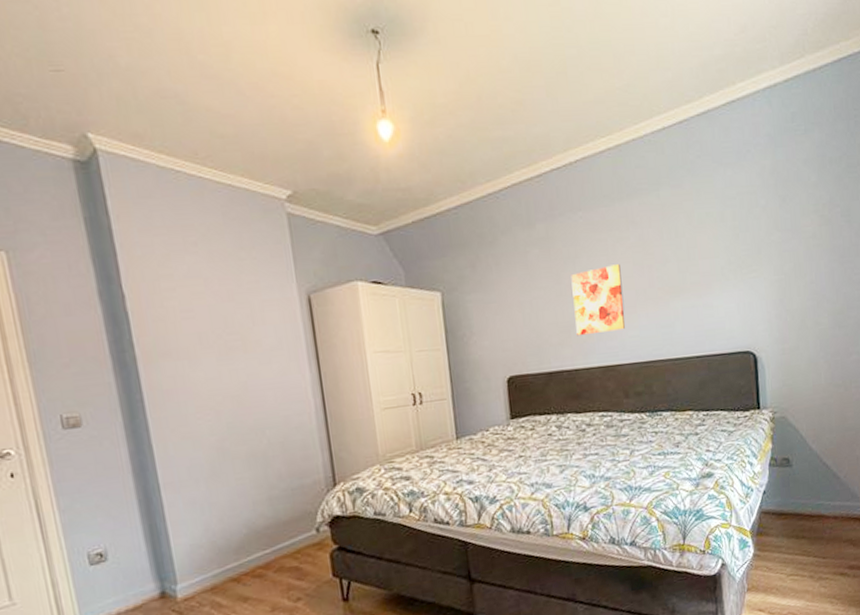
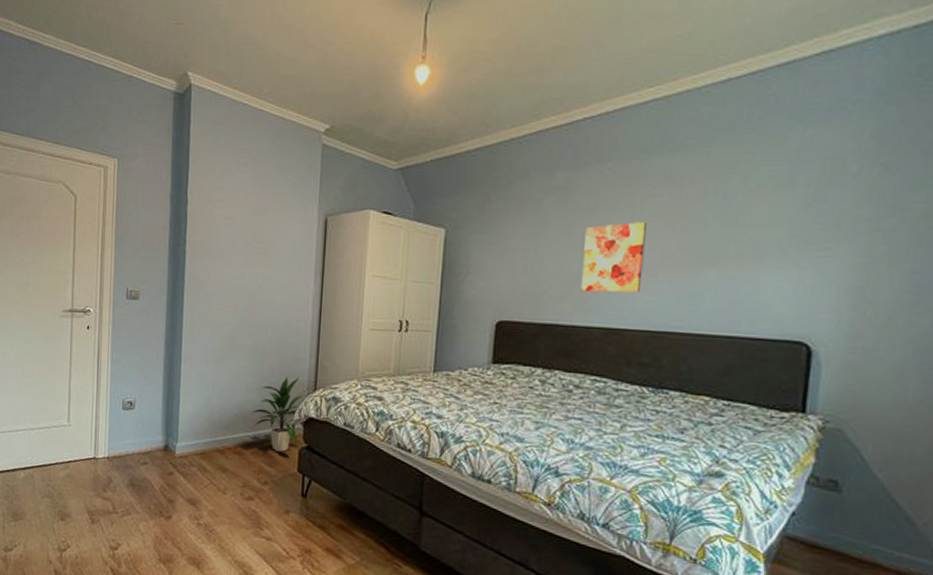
indoor plant: none [264,475,324,563] -> present [251,377,304,453]

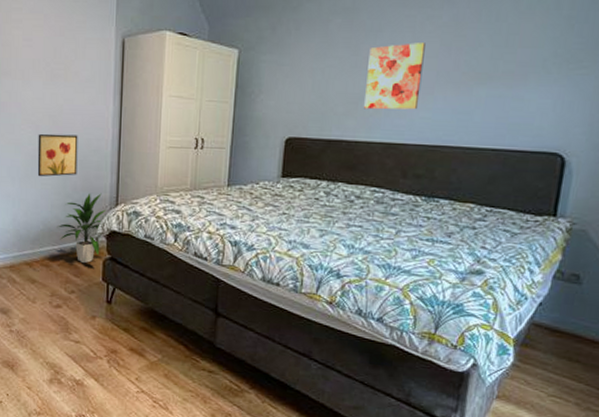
wall art: none [233,313,277,359] -> present [37,133,78,177]

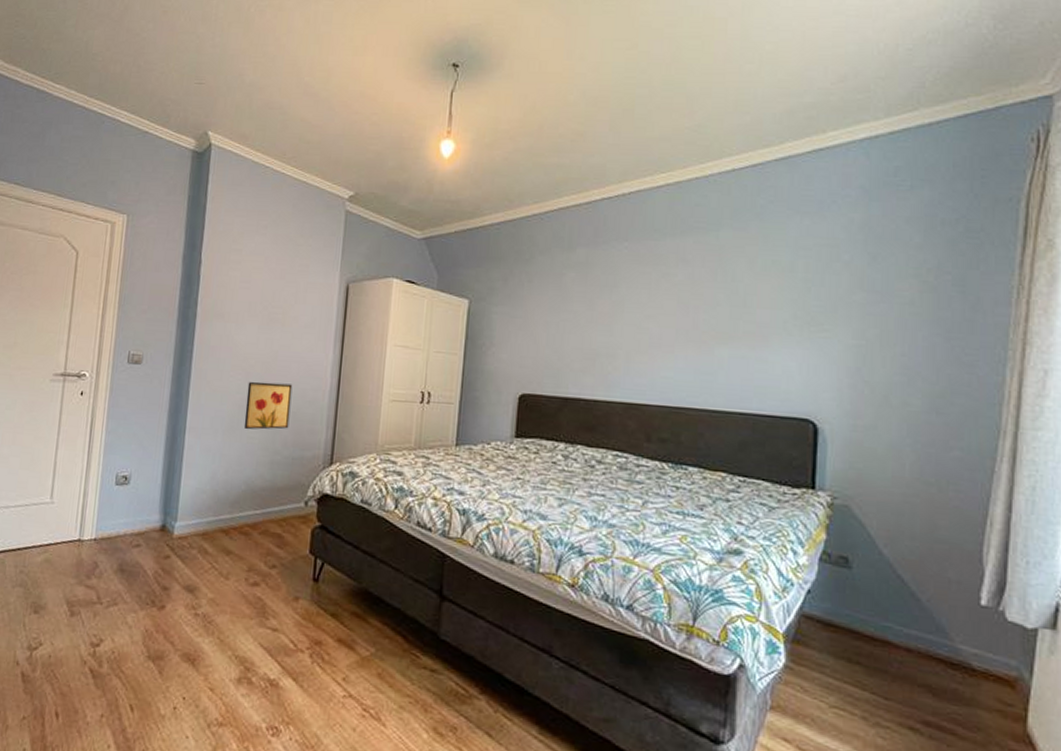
indoor plant: present [57,193,106,264] -> none [261,450,319,532]
wall art: present [364,43,425,110] -> none [602,299,662,369]

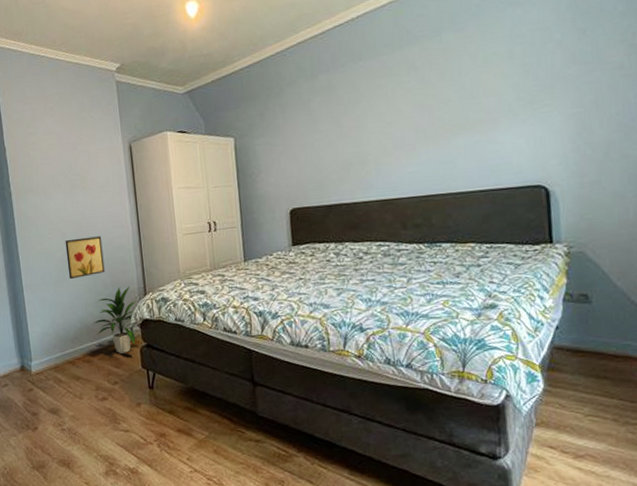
indoor plant: none [261,450,319,532] -> present [93,285,137,354]

